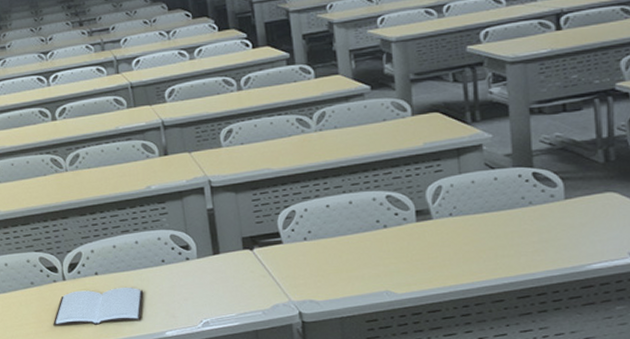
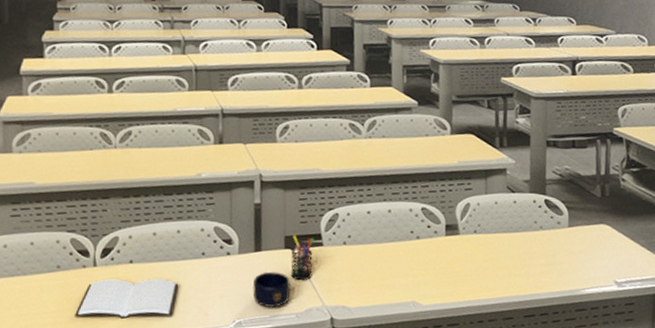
mug: none [216,272,254,306] -> present [253,271,291,307]
pen holder: none [250,235,275,279] -> present [291,235,314,281]

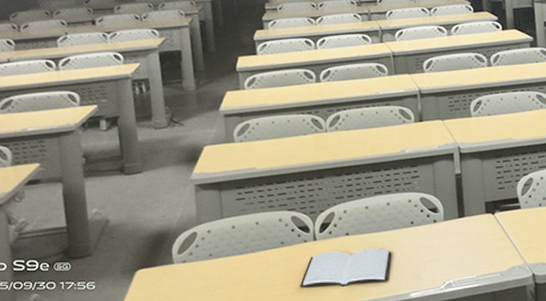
mug: present [253,271,291,307] -> none [459,235,494,268]
pen holder: present [291,235,314,281] -> none [492,200,513,242]

